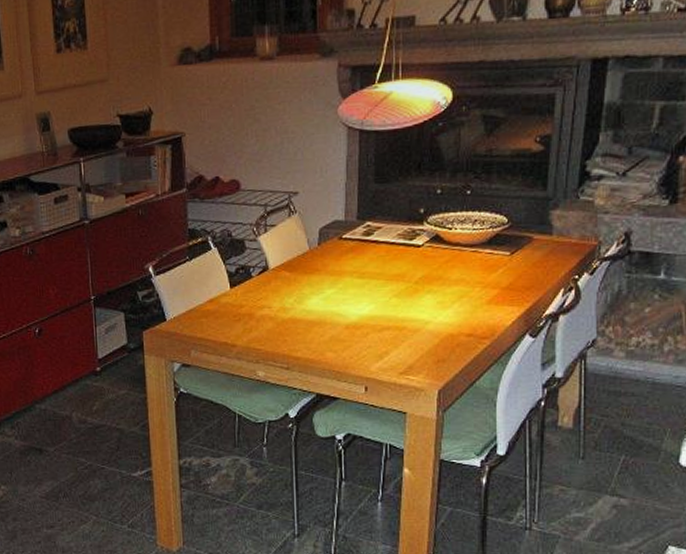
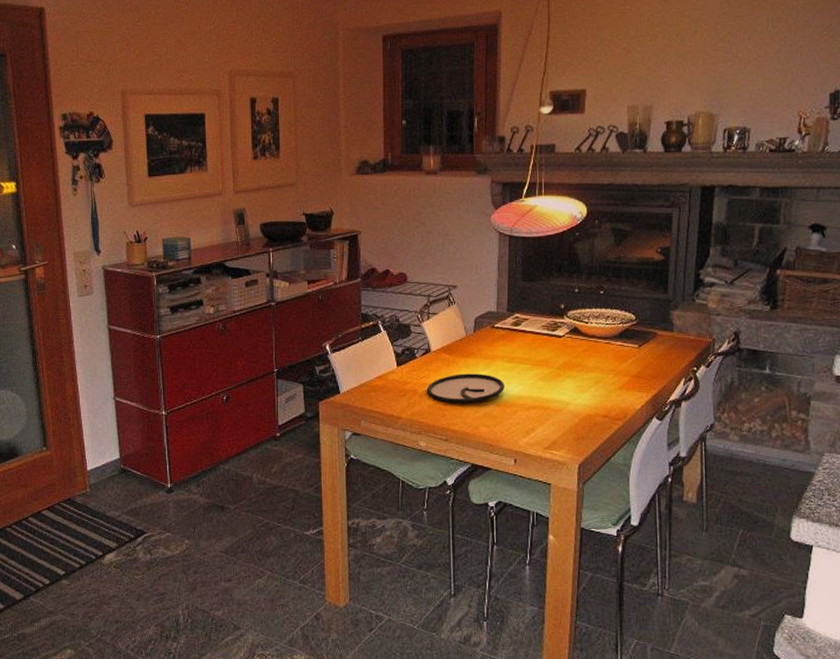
plate: none [264,292,354,327] -> present [426,373,505,403]

